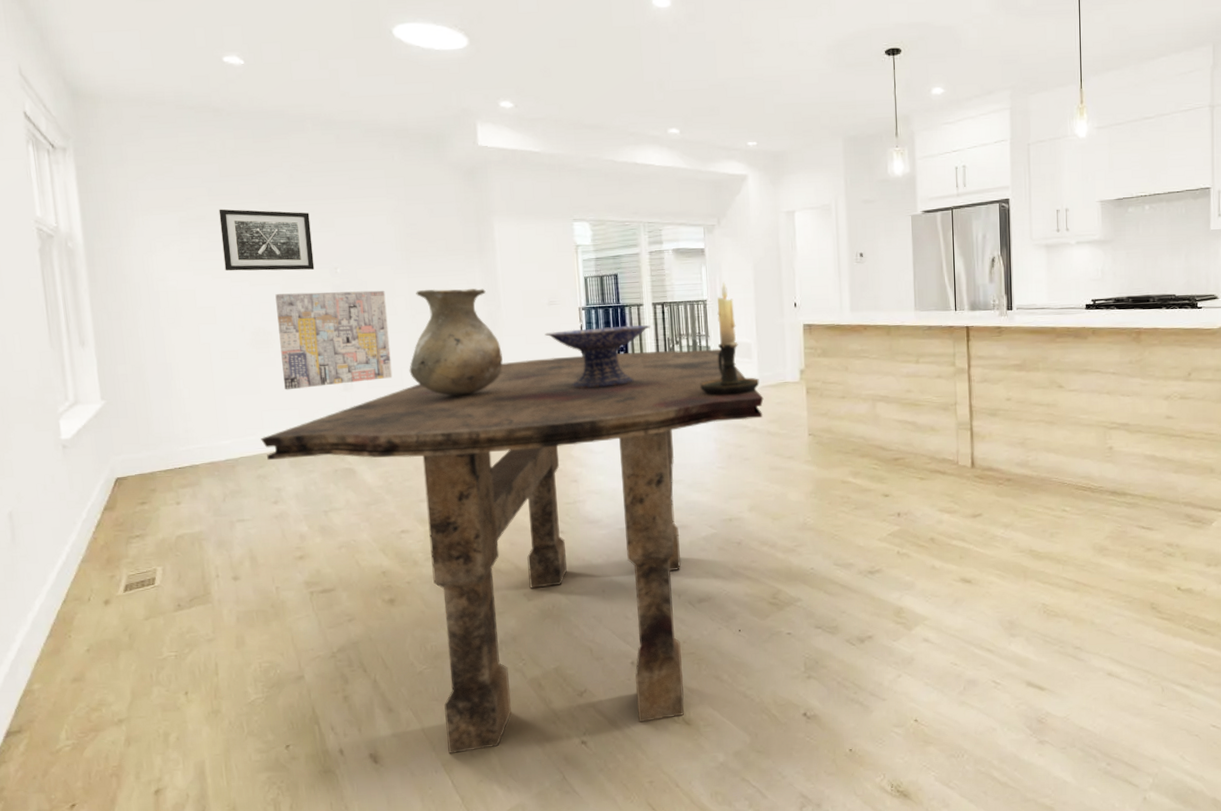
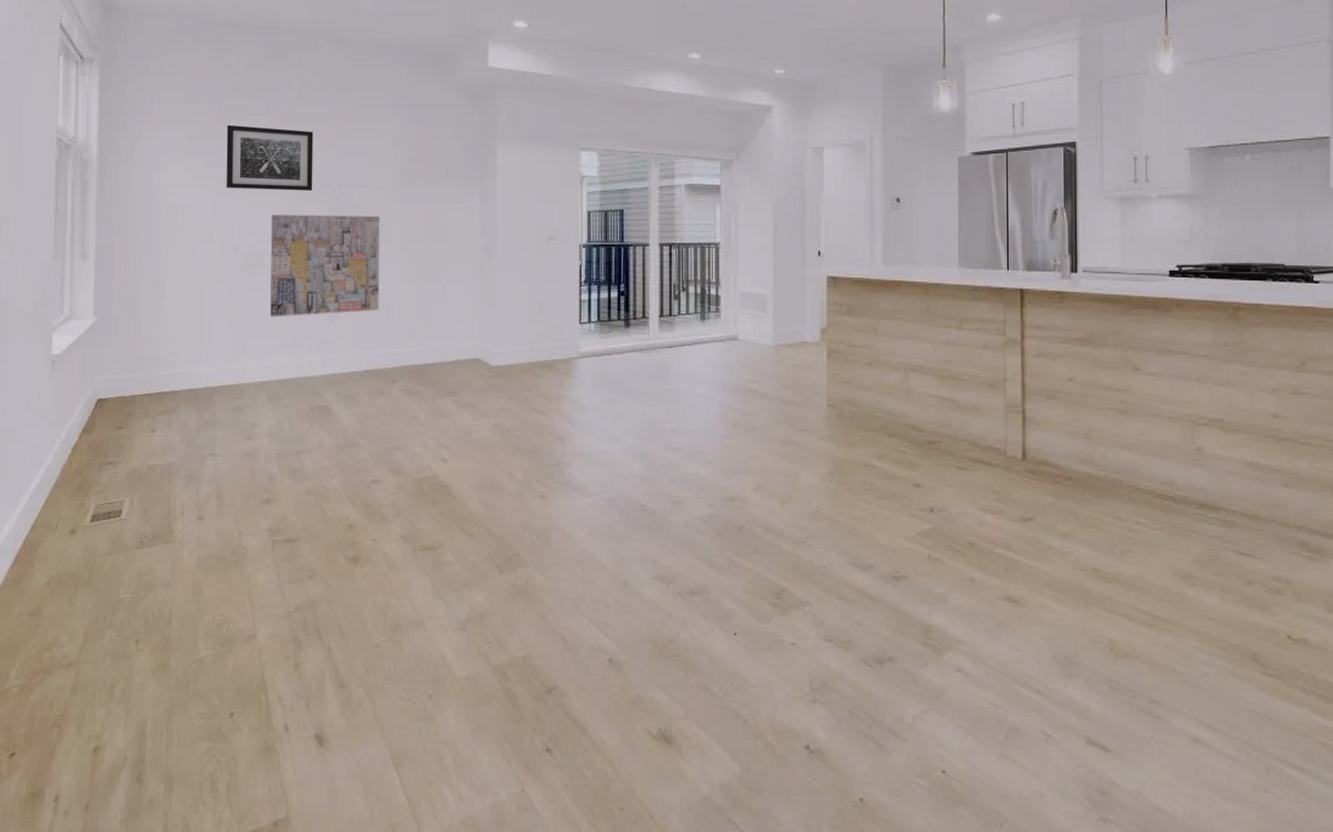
dining table: present [261,348,764,754] -> none [241,297,778,746]
vase: present [409,288,503,396] -> none [397,217,494,335]
decorative bowl: present [544,324,651,389] -> none [541,267,656,335]
candle holder: present [700,282,760,396] -> none [707,224,774,354]

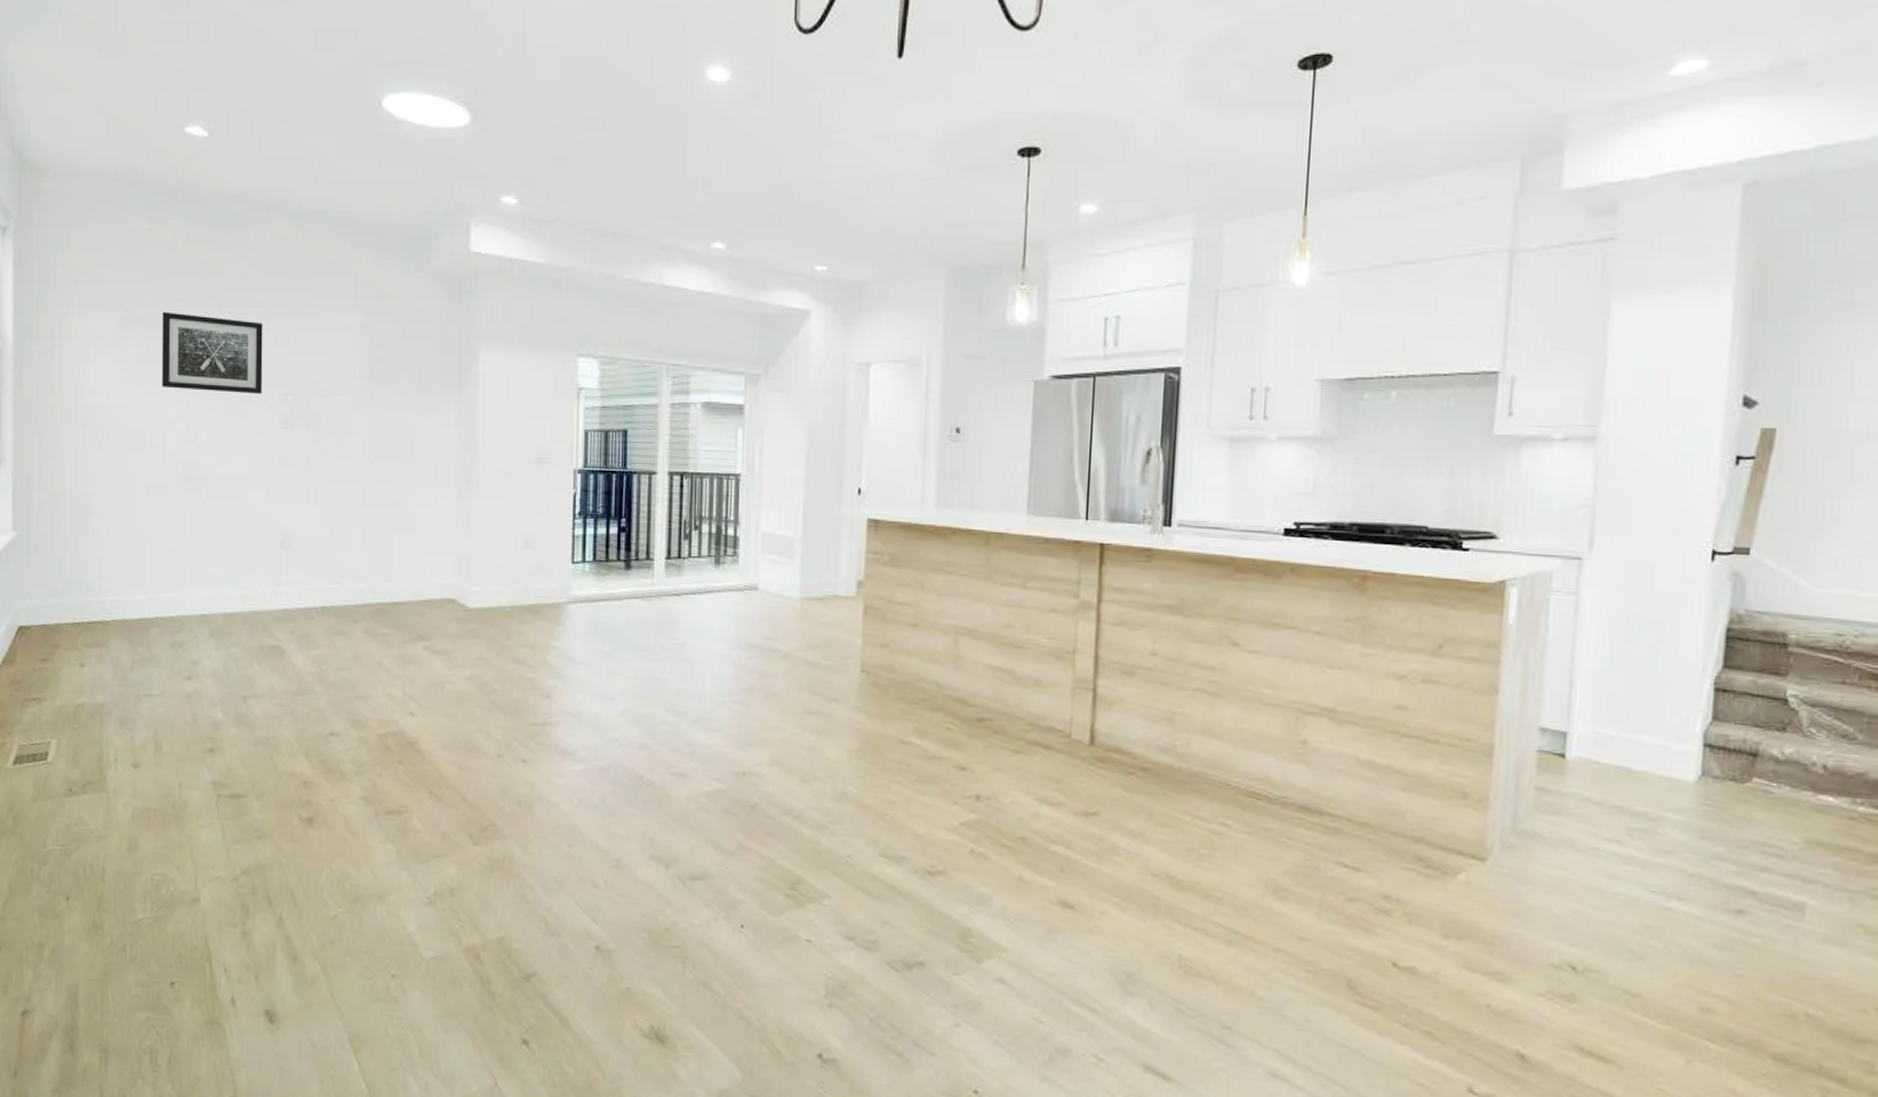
wall art: present [270,215,380,317] -> none [214,421,341,541]

